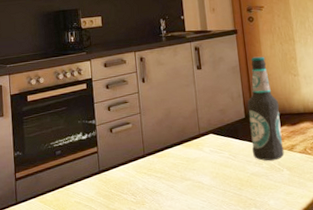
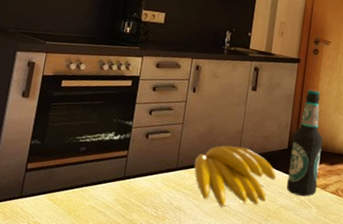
banana: none [159,124,240,184] -> present [194,145,276,207]

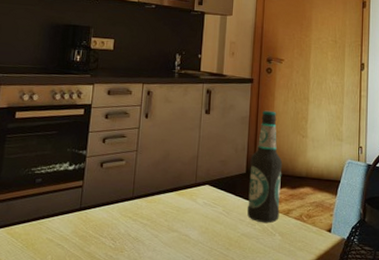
banana: present [194,145,276,207] -> none [150,171,236,237]

